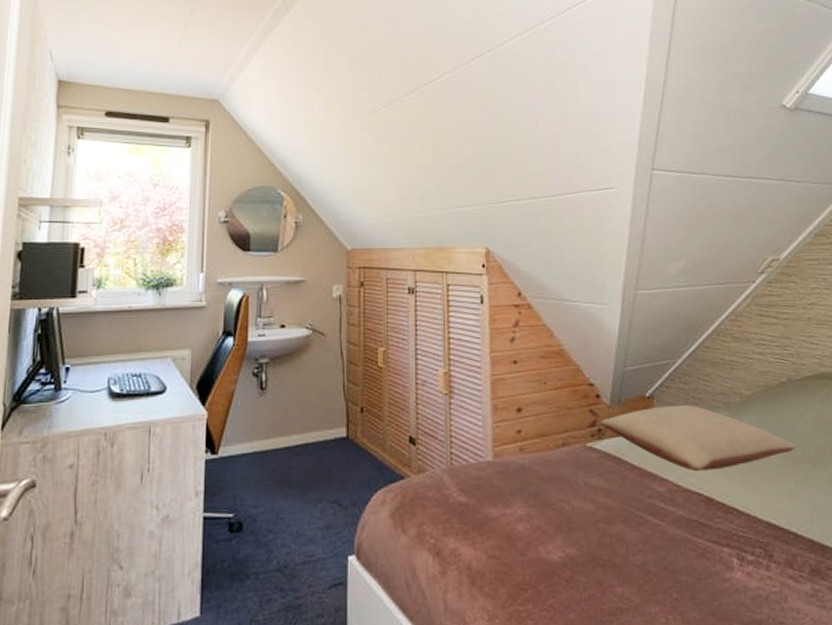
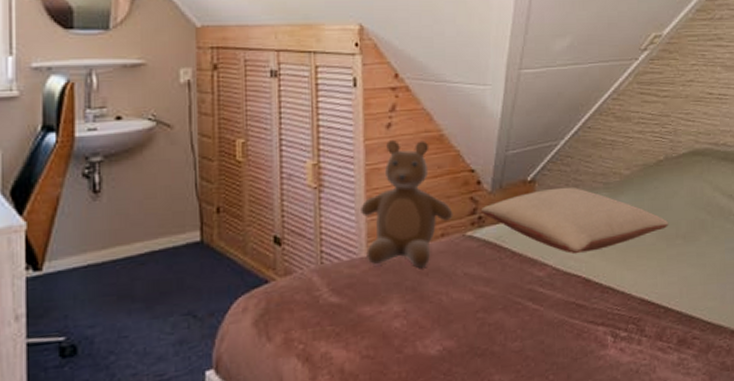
teddy bear: none [487,352,574,474] -> present [361,139,453,268]

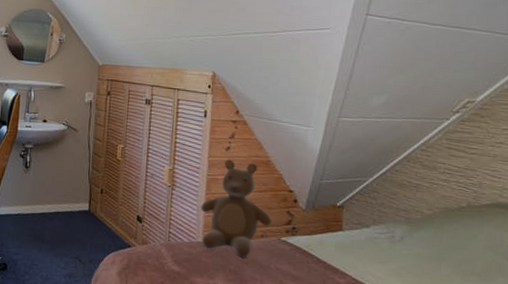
pillow: present [480,186,669,254] -> none [295,215,466,272]

